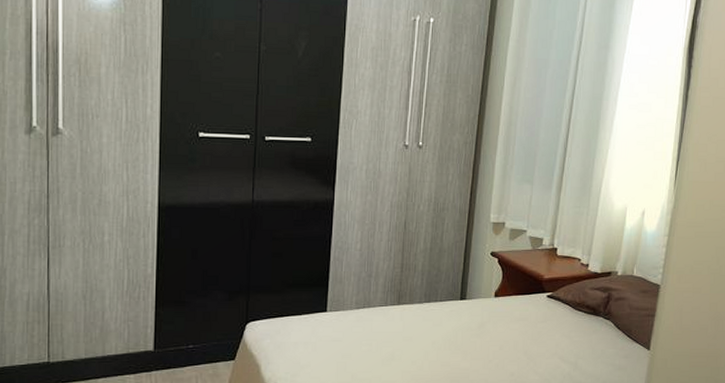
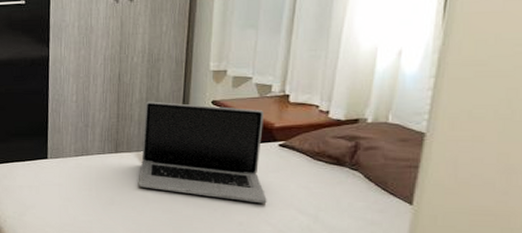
laptop: none [420,251,536,354] -> present [139,101,267,204]

